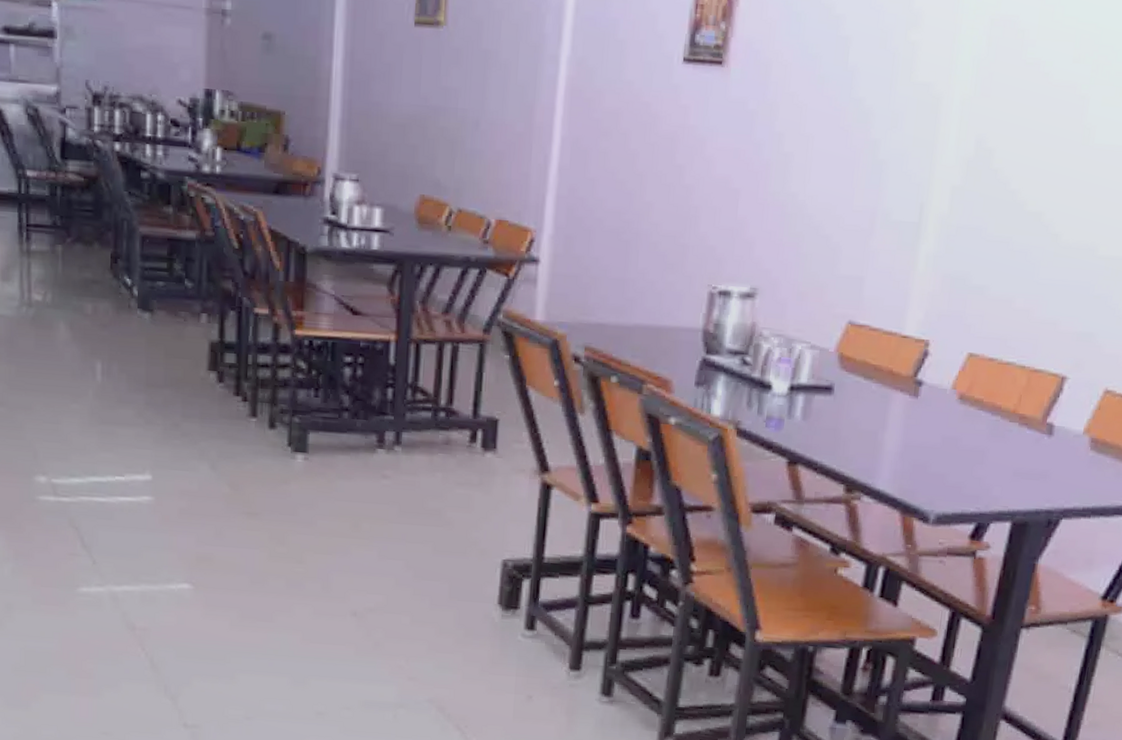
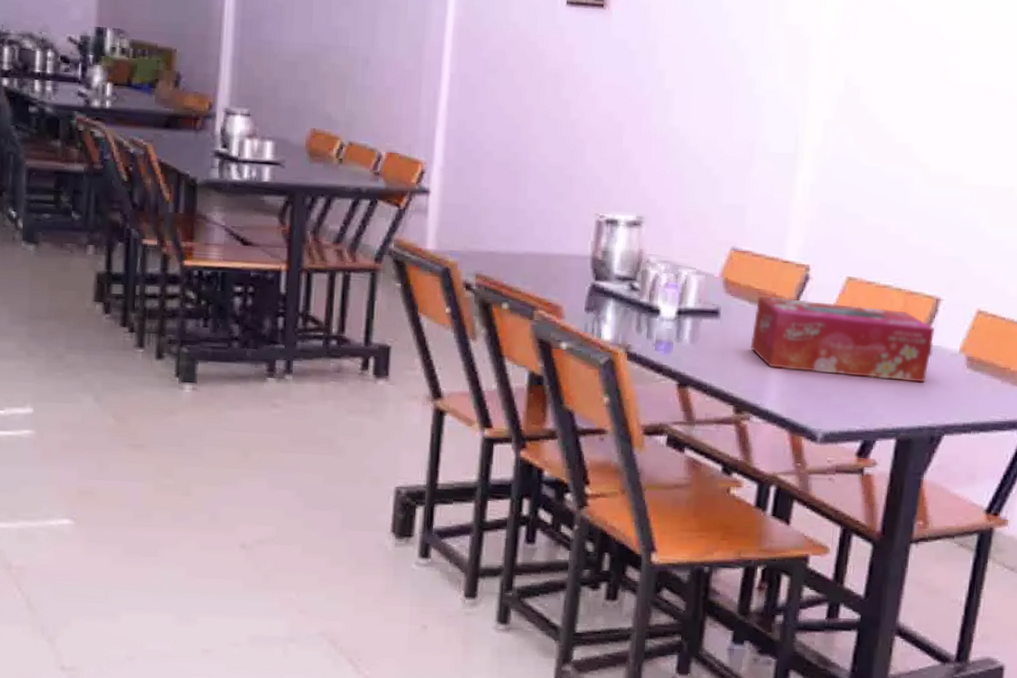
tissue box: none [863,373,1058,465] -> present [750,296,935,383]

